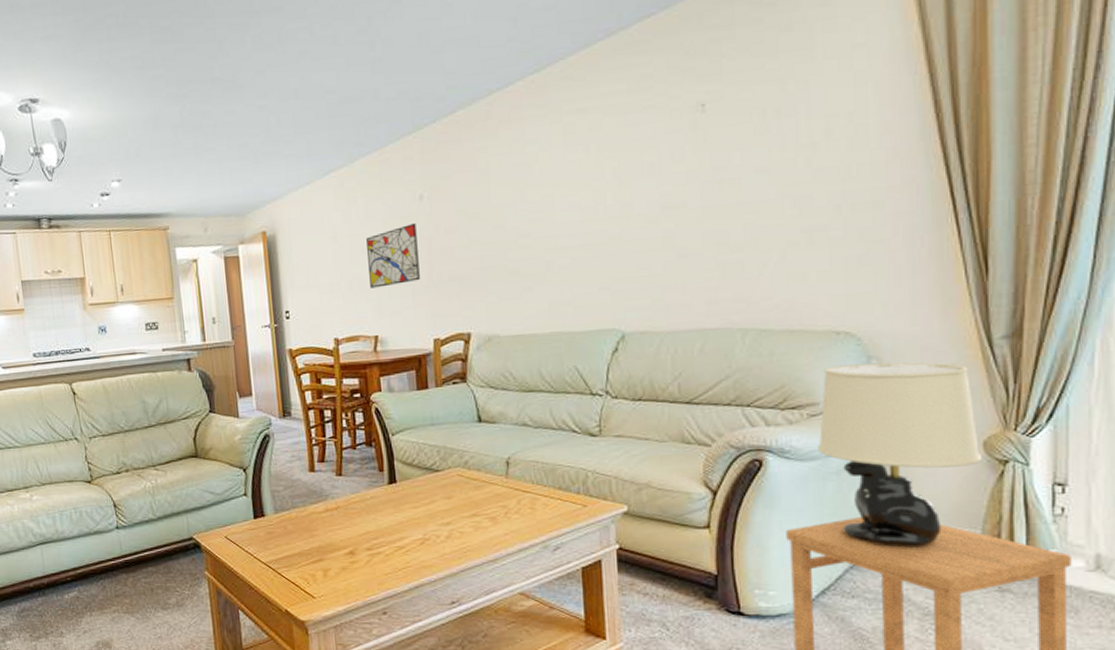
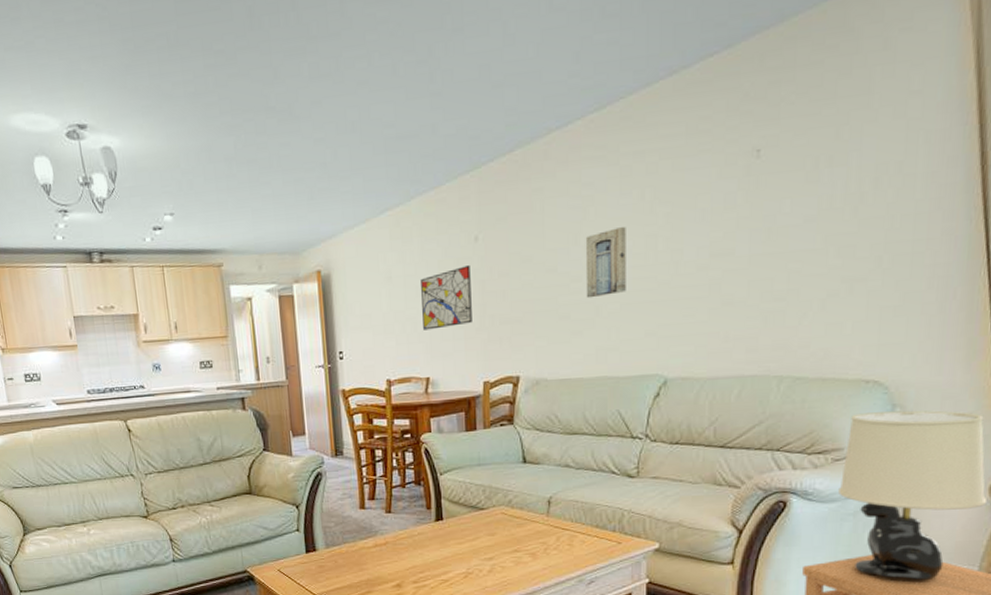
wall art: none [532,181,576,254] -> present [585,226,626,299]

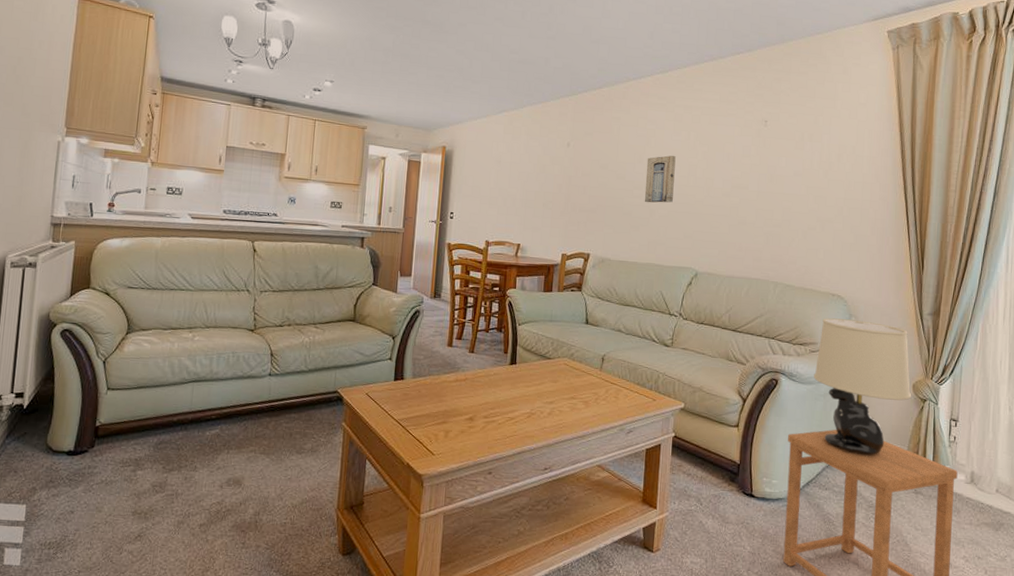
wall art: present [421,264,472,330] -> none [520,162,562,207]

